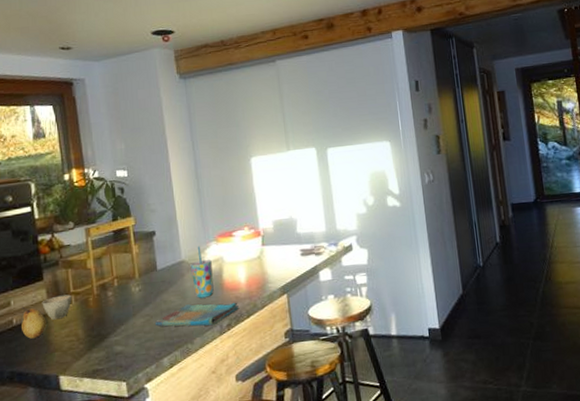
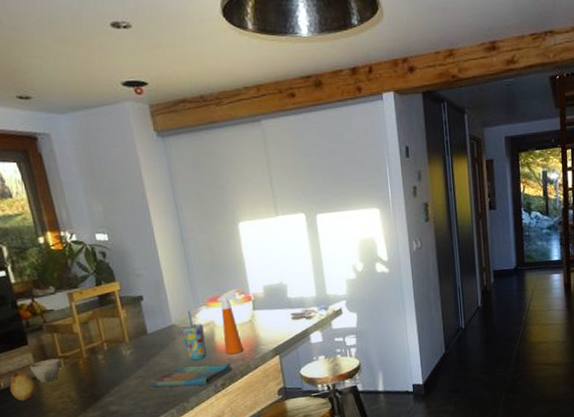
spray bottle: none [227,223,254,293] -> present [217,288,245,355]

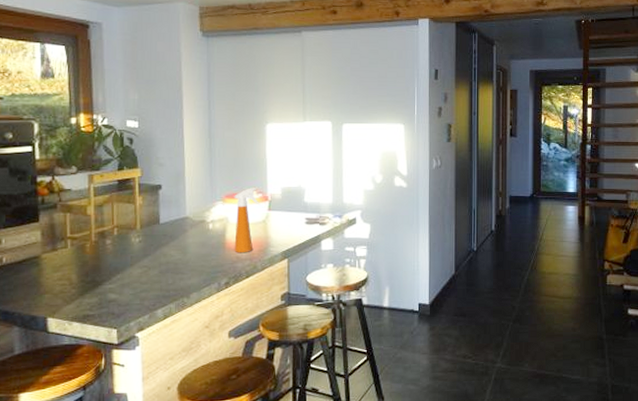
fruit: present [7,370,37,401] -> none [11,246,39,279]
cup: present [29,358,61,383] -> none [35,238,68,262]
dish towel: present [149,363,232,387] -> none [152,260,239,282]
cup: present [181,310,207,360] -> none [193,204,216,255]

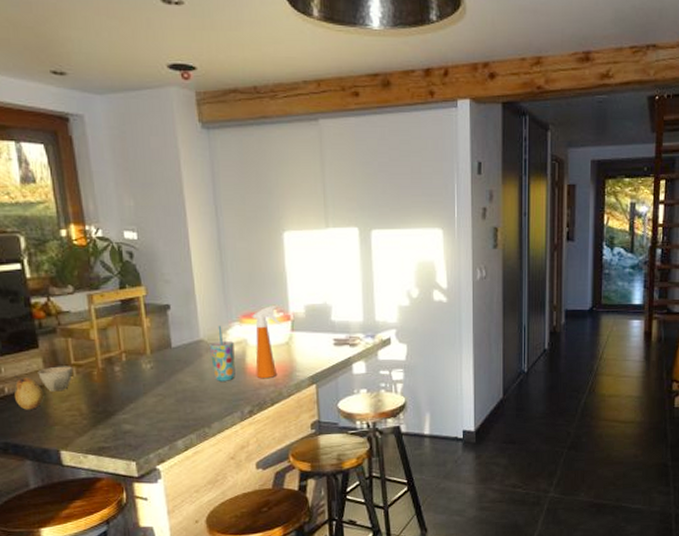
fruit: none [11,246,39,279] -> present [13,375,44,410]
cup: none [35,238,68,262] -> present [38,366,73,392]
cup: none [193,204,216,255] -> present [209,325,235,381]

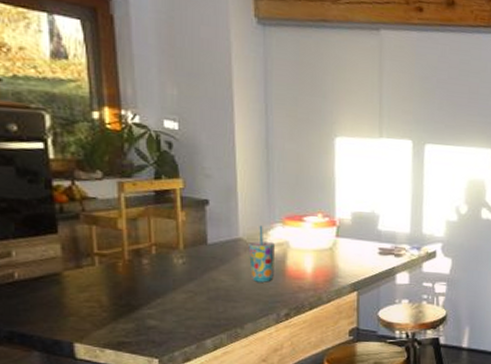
fruit: present [13,375,44,410] -> none [26,260,60,298]
cup: present [38,366,73,392] -> none [54,254,96,281]
spray bottle: present [252,304,283,379] -> none [296,209,327,283]

